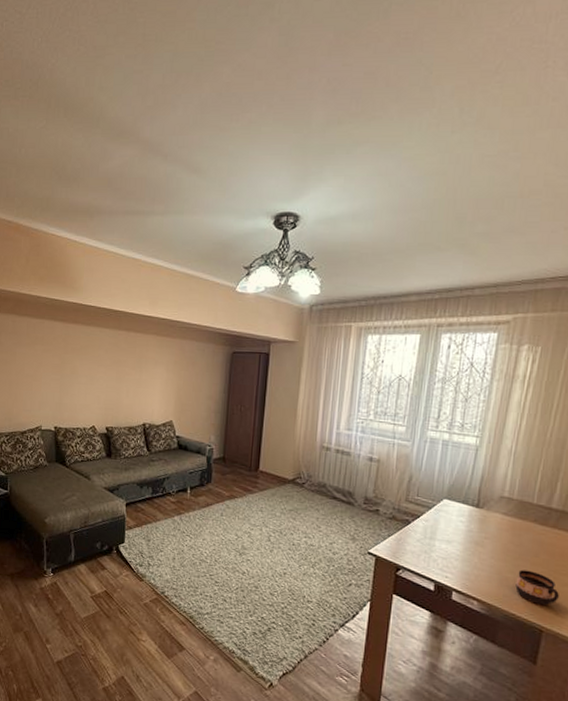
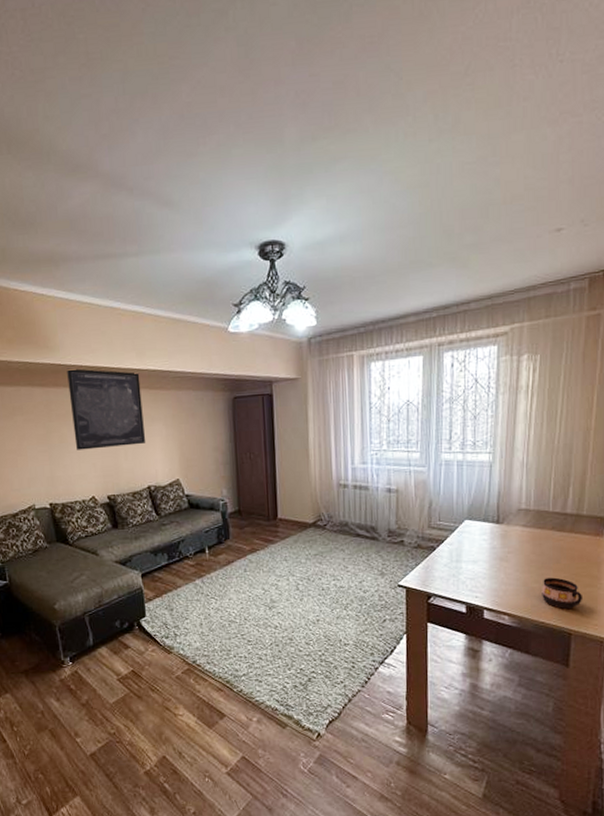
wall art: none [84,308,150,385] -> present [67,368,146,450]

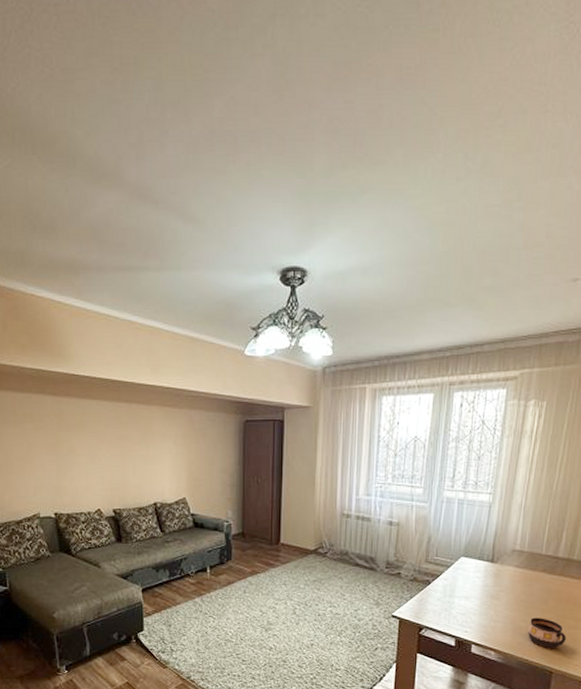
wall art: present [67,368,146,450] -> none [80,379,155,462]

